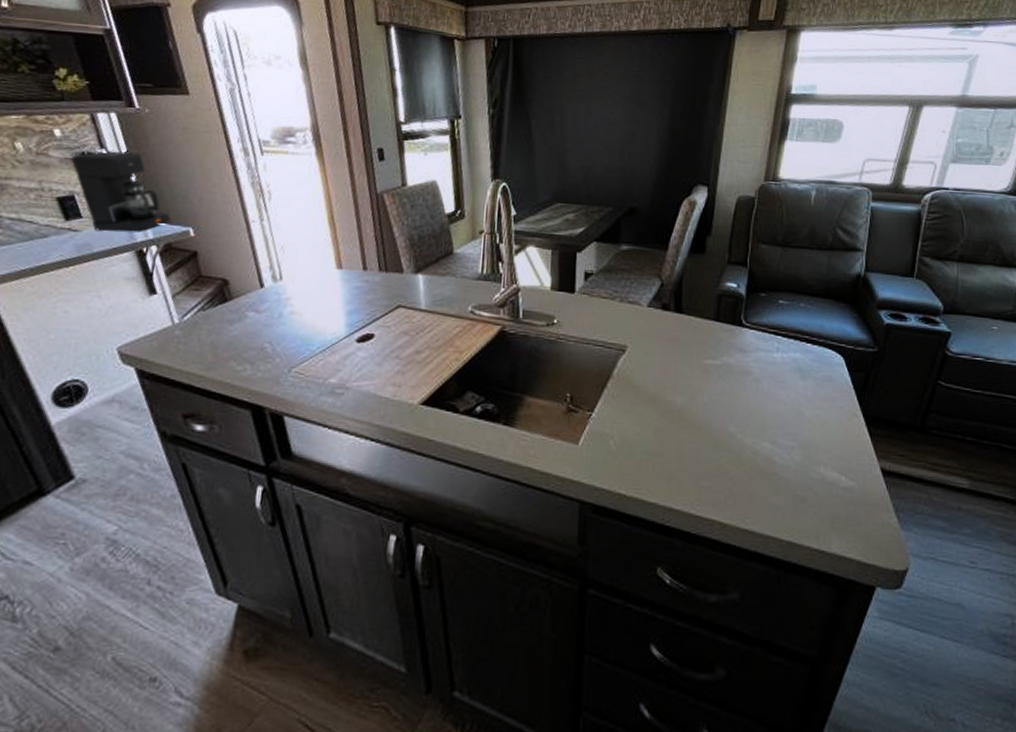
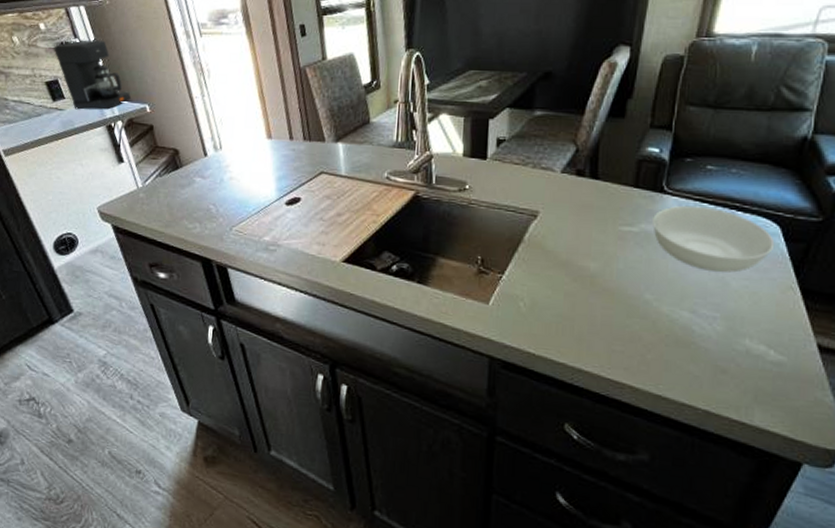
bowl: none [734,338,840,402] -> present [652,205,775,273]

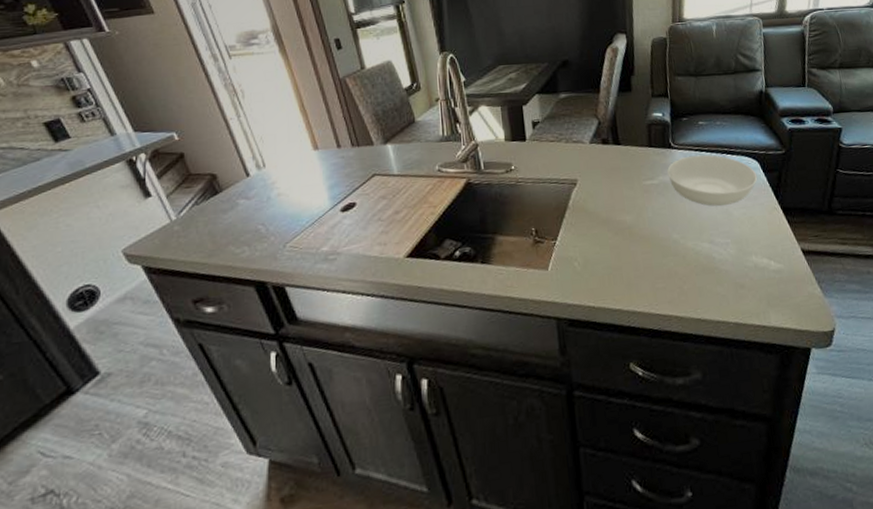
coffee maker: present [54,40,131,109] -> none [52,72,154,147]

